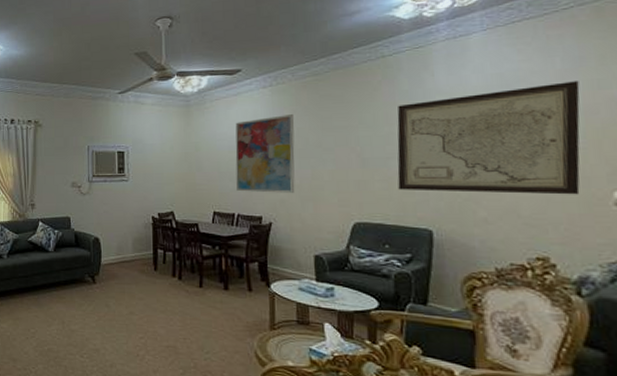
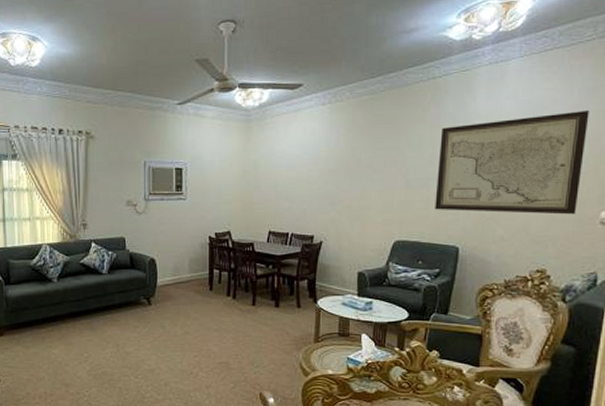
wall art: present [235,114,295,193] -> none [292,133,350,212]

